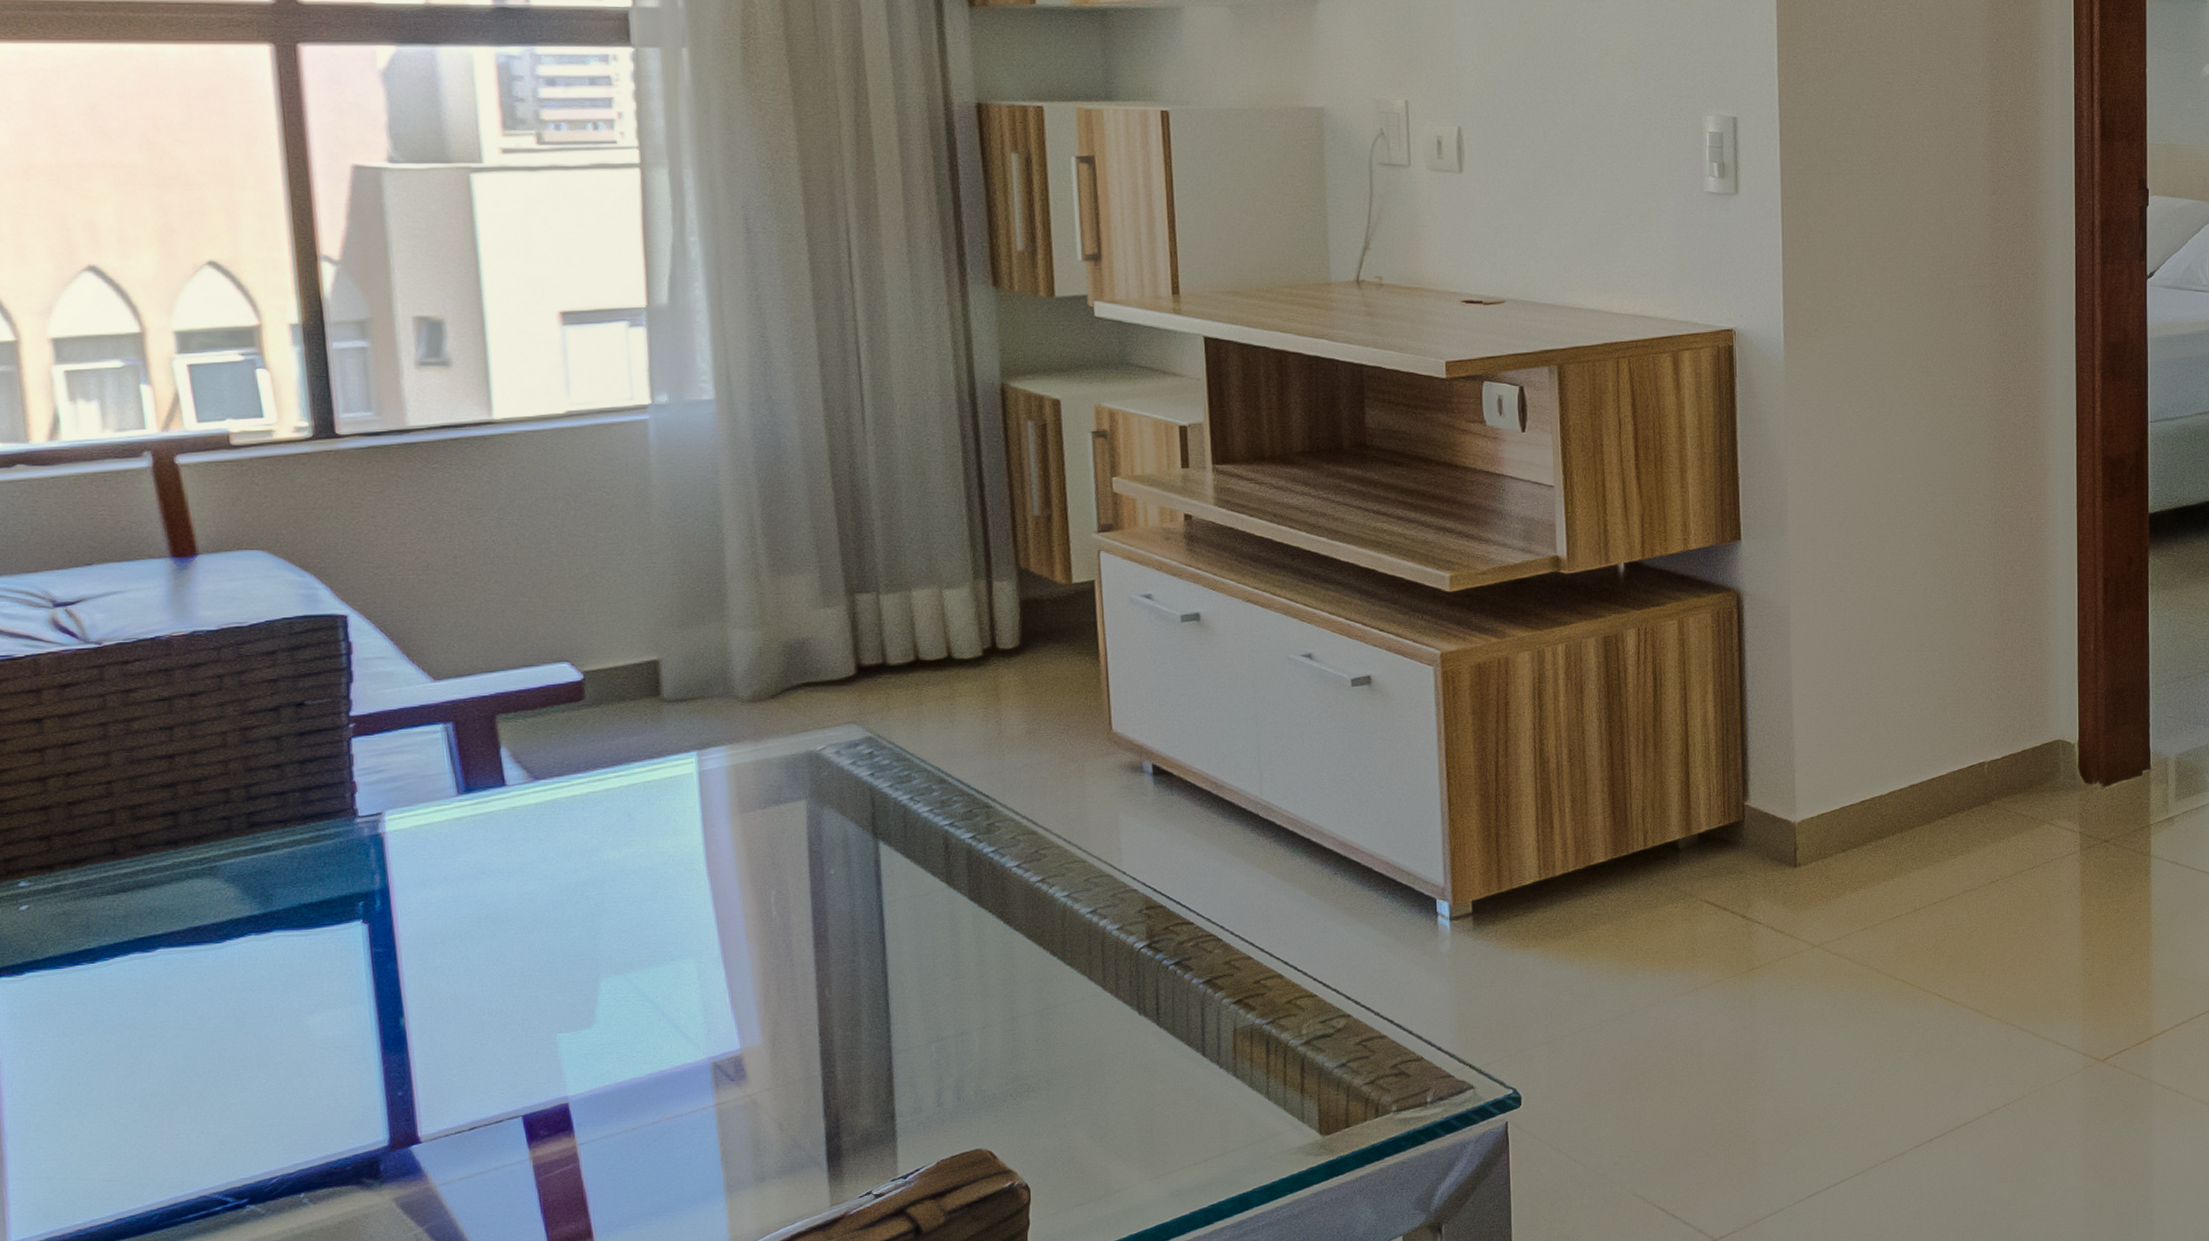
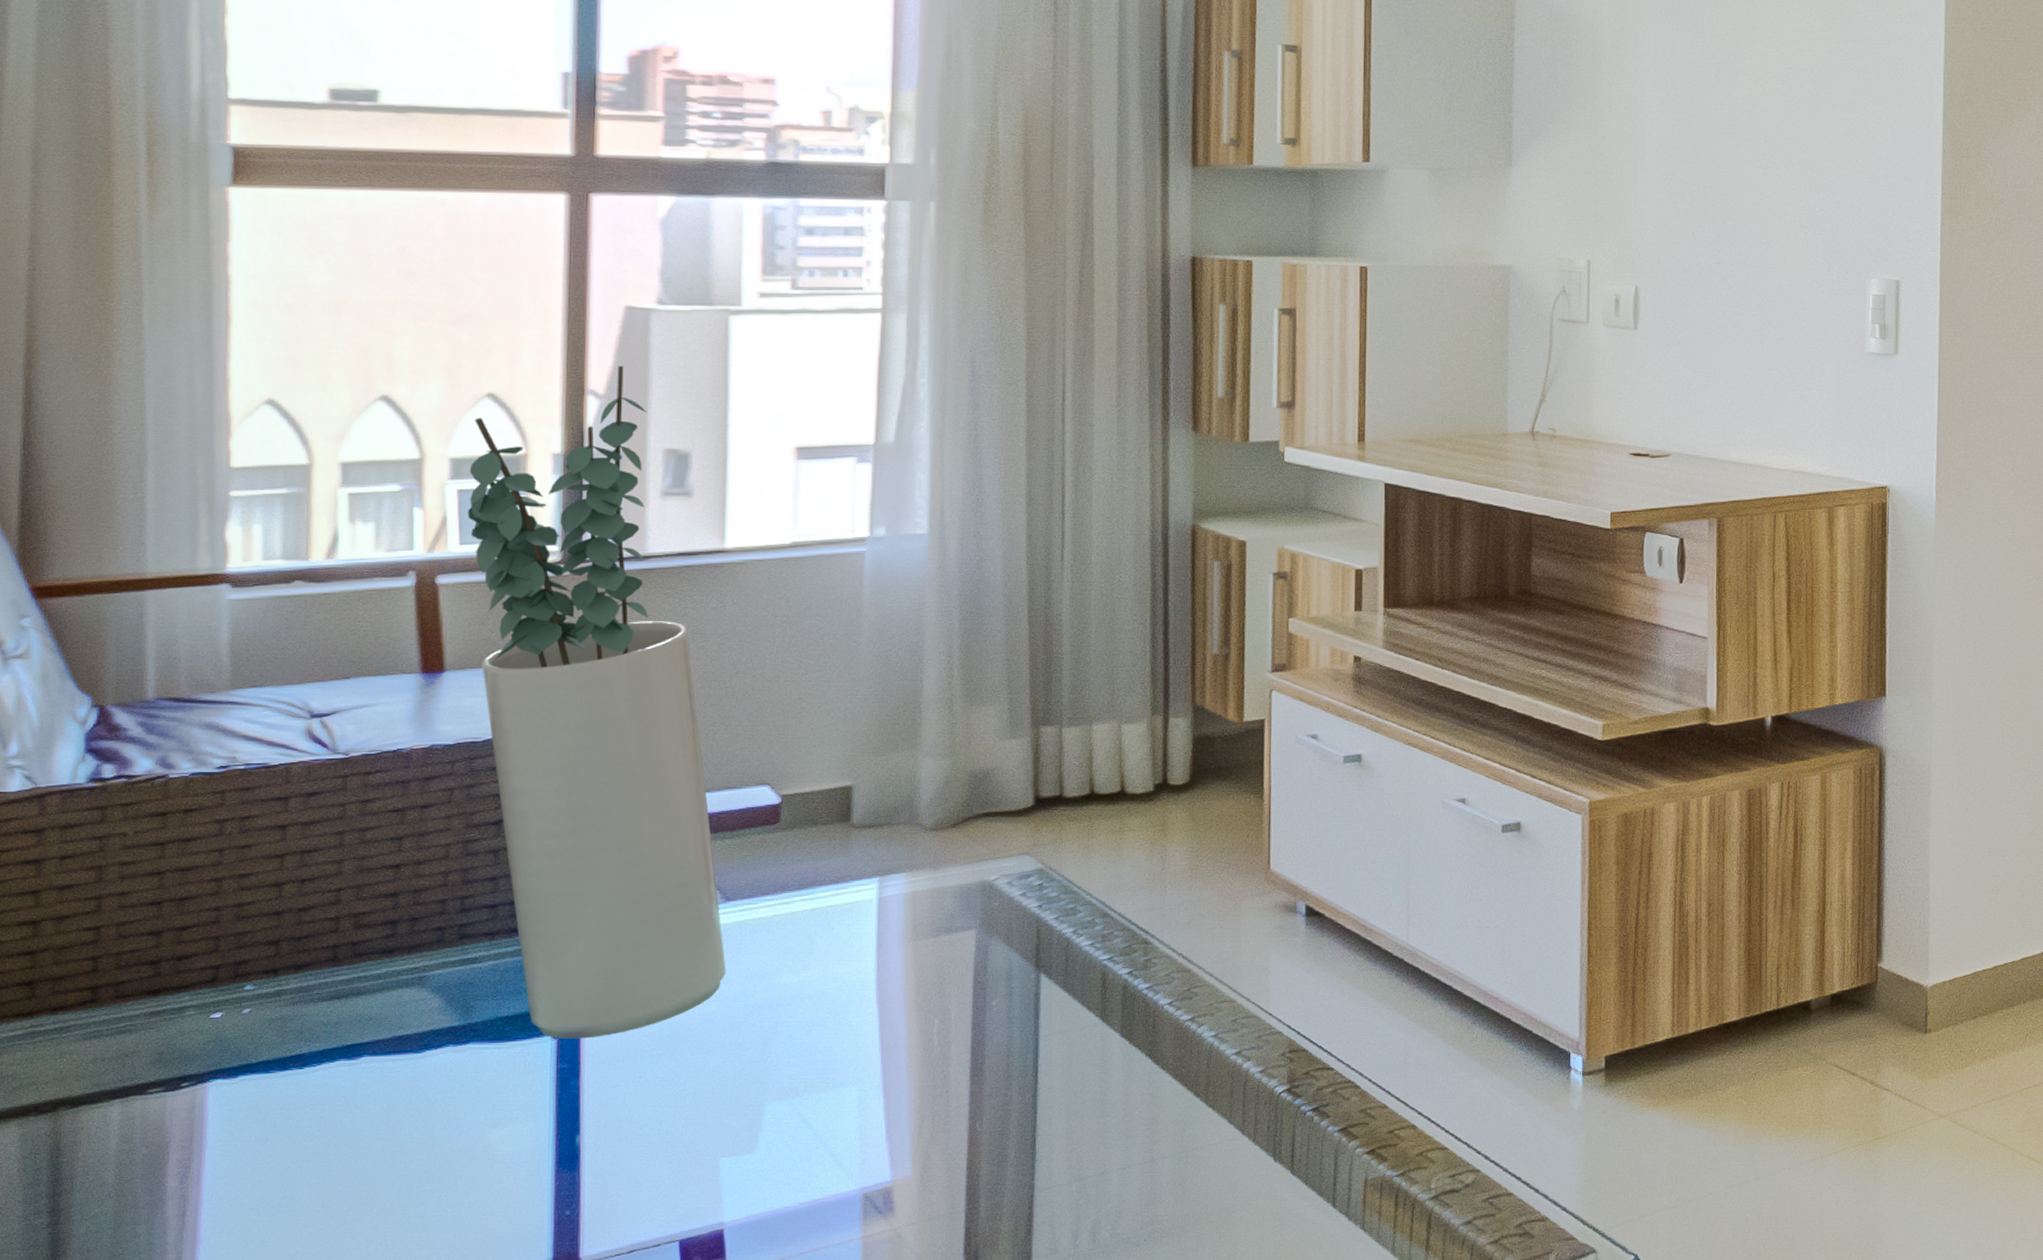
vase: none [197,229,543,924] -> present [468,365,726,1039]

